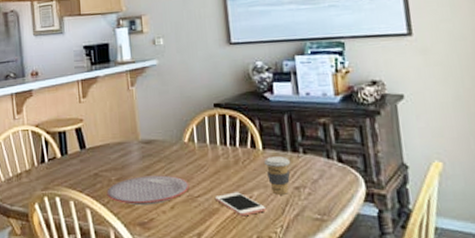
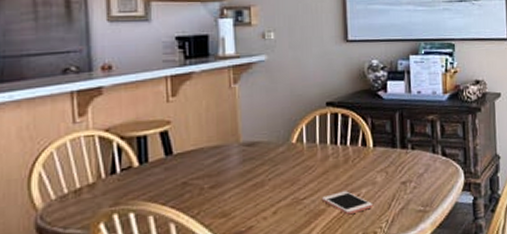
plate: present [106,175,190,206] -> none [197,178,295,214]
coffee cup: present [264,156,291,195] -> none [374,153,399,191]

